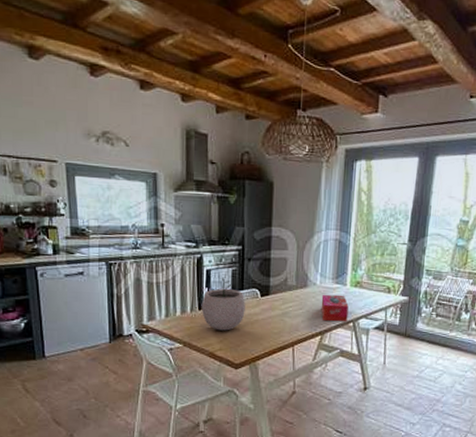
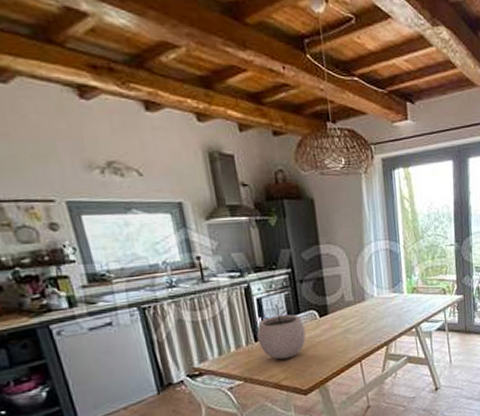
tissue box: present [321,294,349,322] -> none [381,302,410,331]

